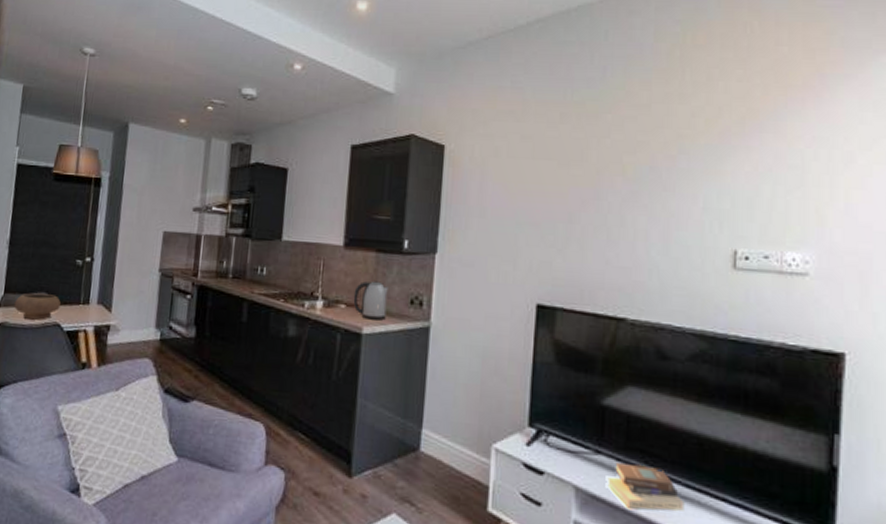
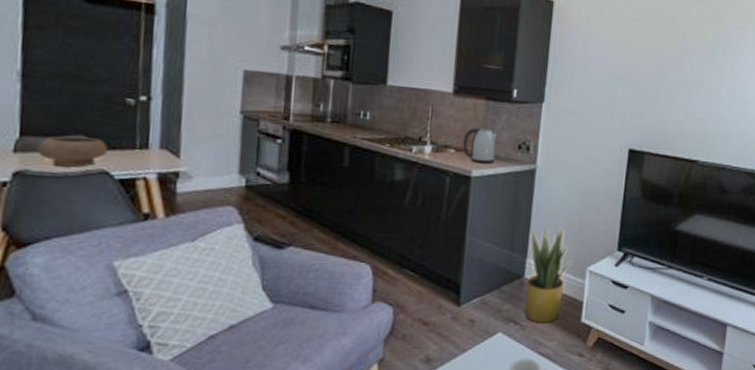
planter: none [421,394,474,509] -> present [525,228,572,323]
books: present [607,463,685,511] -> none [676,274,730,308]

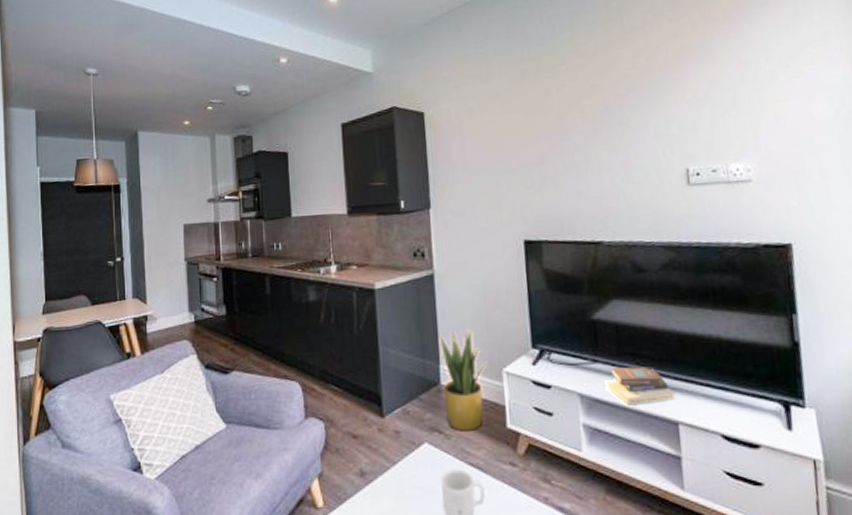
bowl: present [37,136,107,167] -> none [56,296,99,322]
kettle: present [462,127,497,164] -> none [362,240,394,276]
books: none [676,274,730,308] -> present [606,366,675,405]

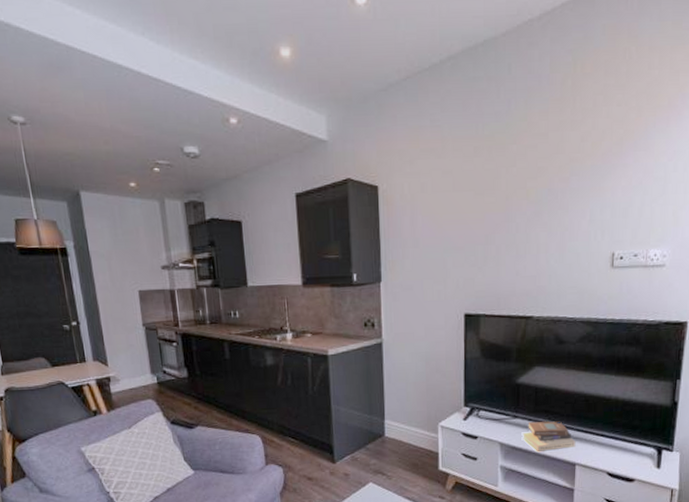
planter: present [439,331,486,431] -> none [385,392,424,473]

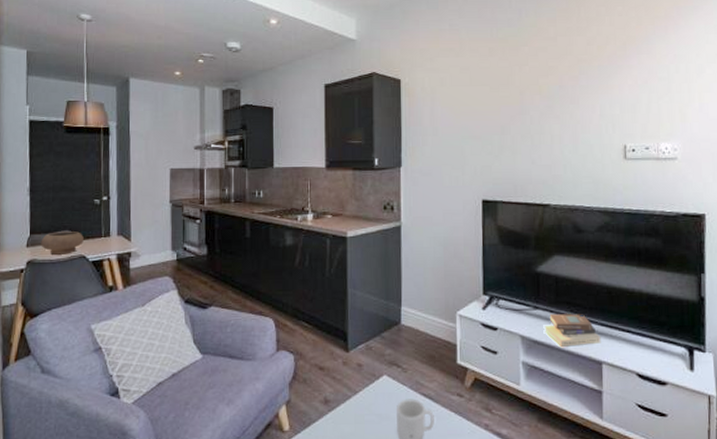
bowl: none [15,358,59,382] -> present [41,231,84,255]

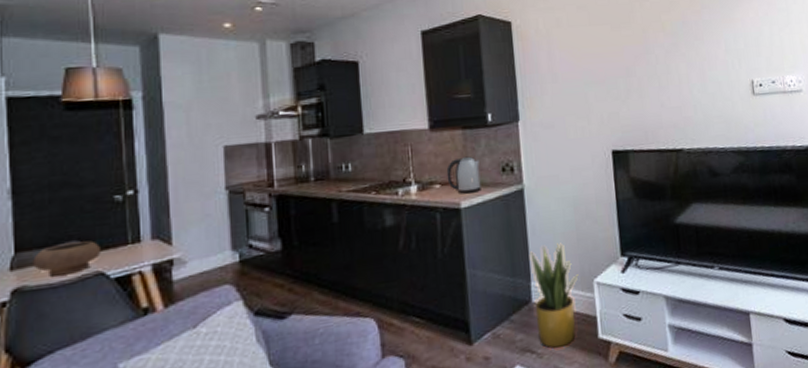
kettle: none [337,193,365,225] -> present [446,156,481,194]
planter: none [402,277,442,366] -> present [530,244,577,348]
books: present [544,314,601,347] -> none [688,263,747,302]

